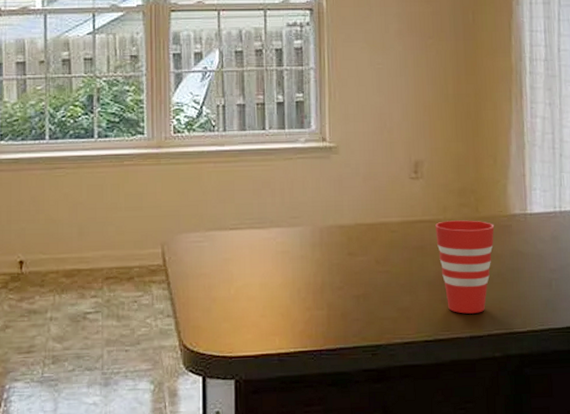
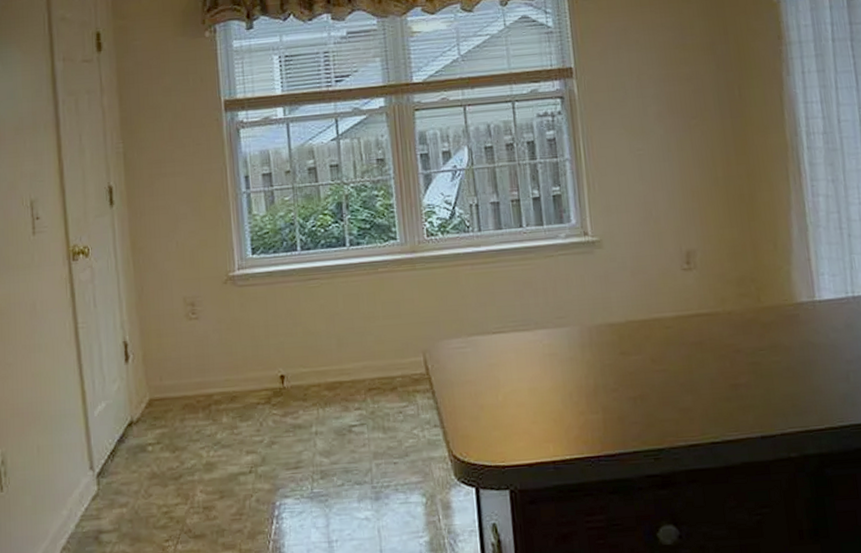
cup: present [435,220,495,314] -> none [713,311,780,412]

